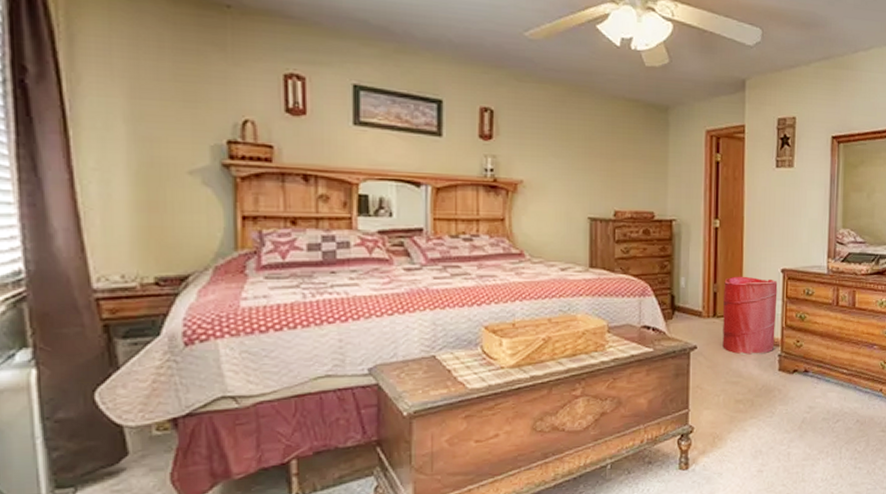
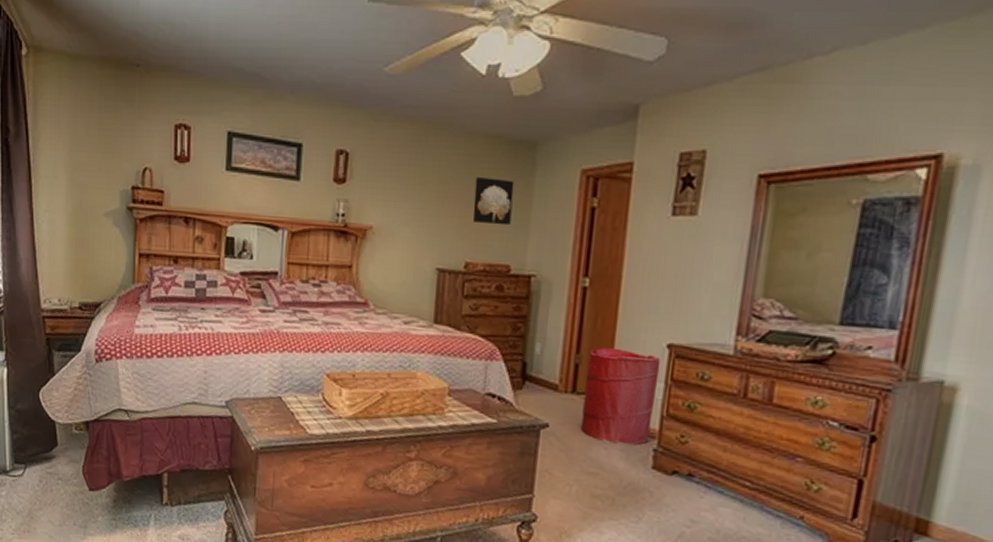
wall art: none [618,135,652,178] -> present [473,177,515,226]

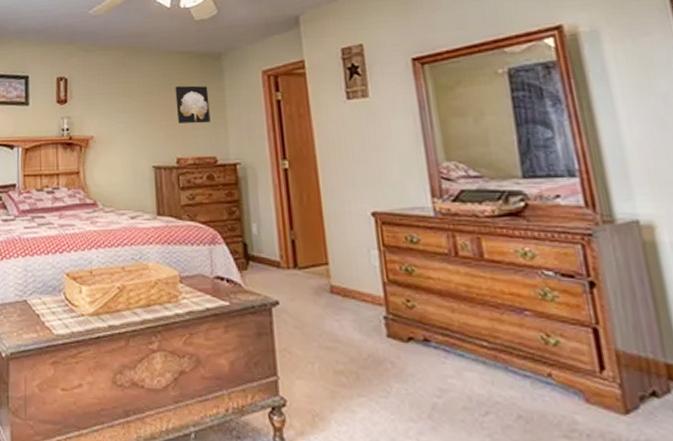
laundry hamper: present [580,347,661,446] -> none [302,221,377,315]

